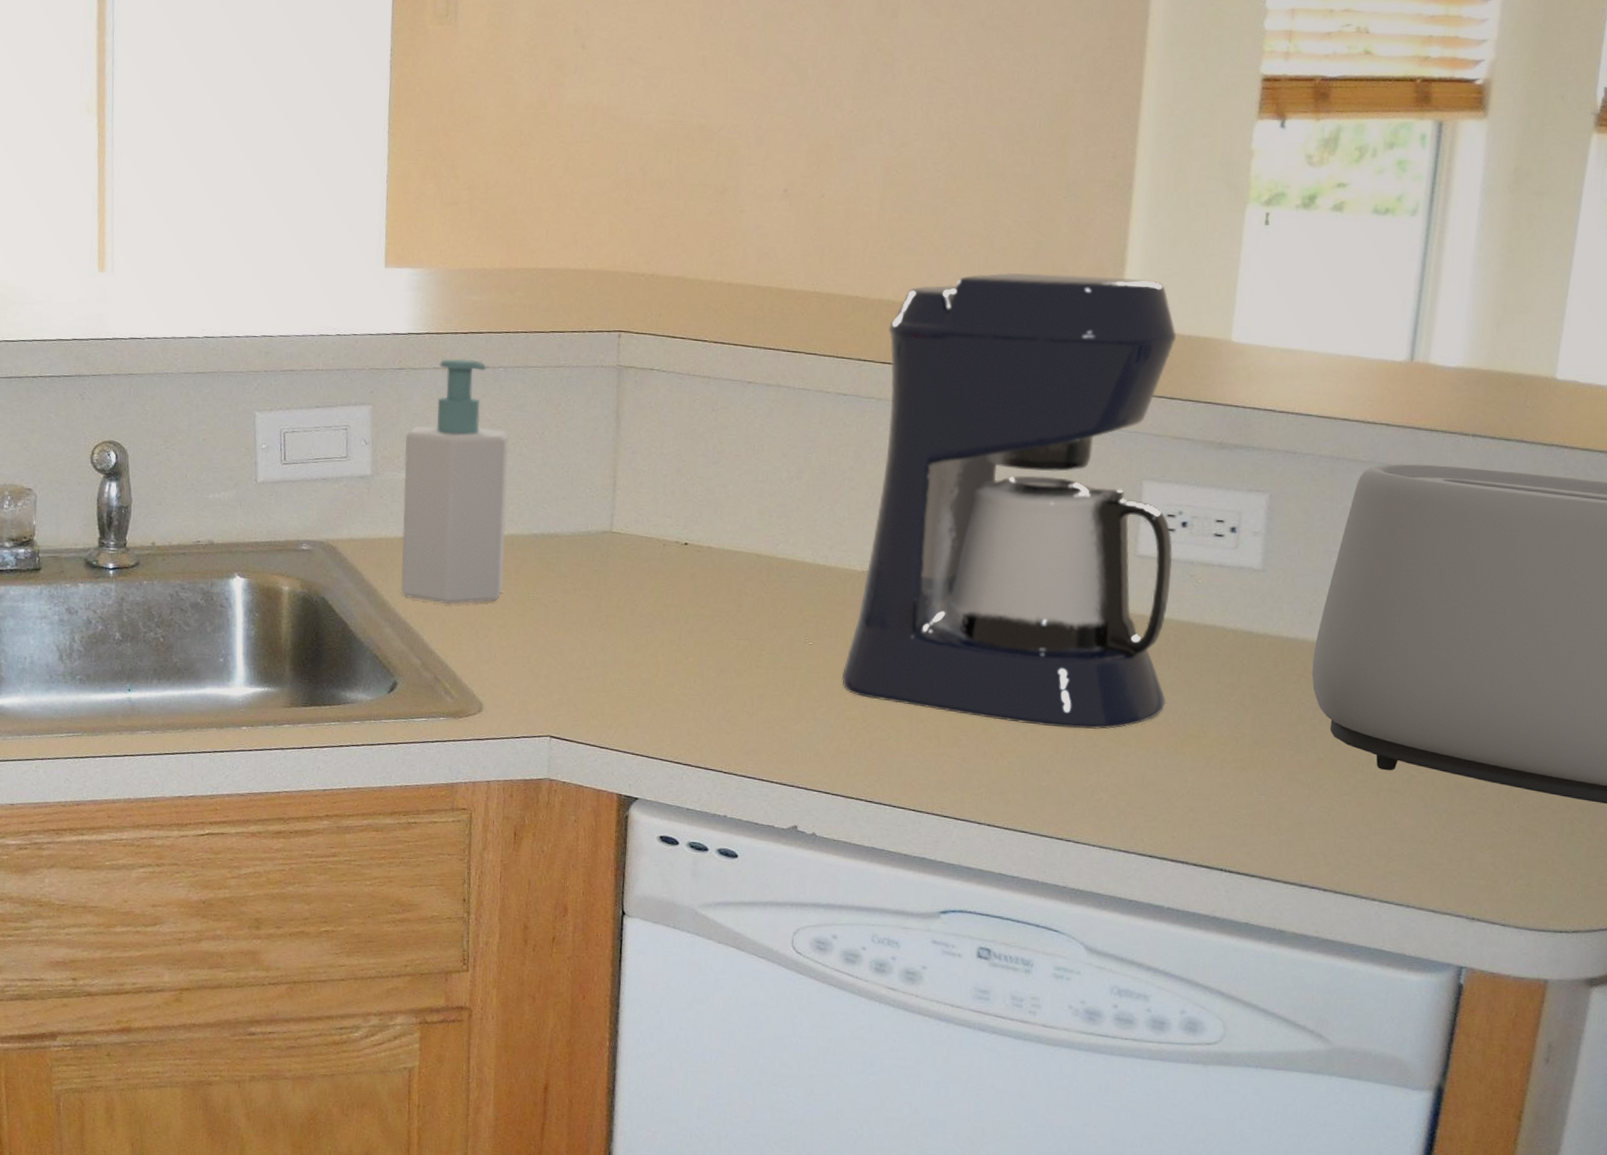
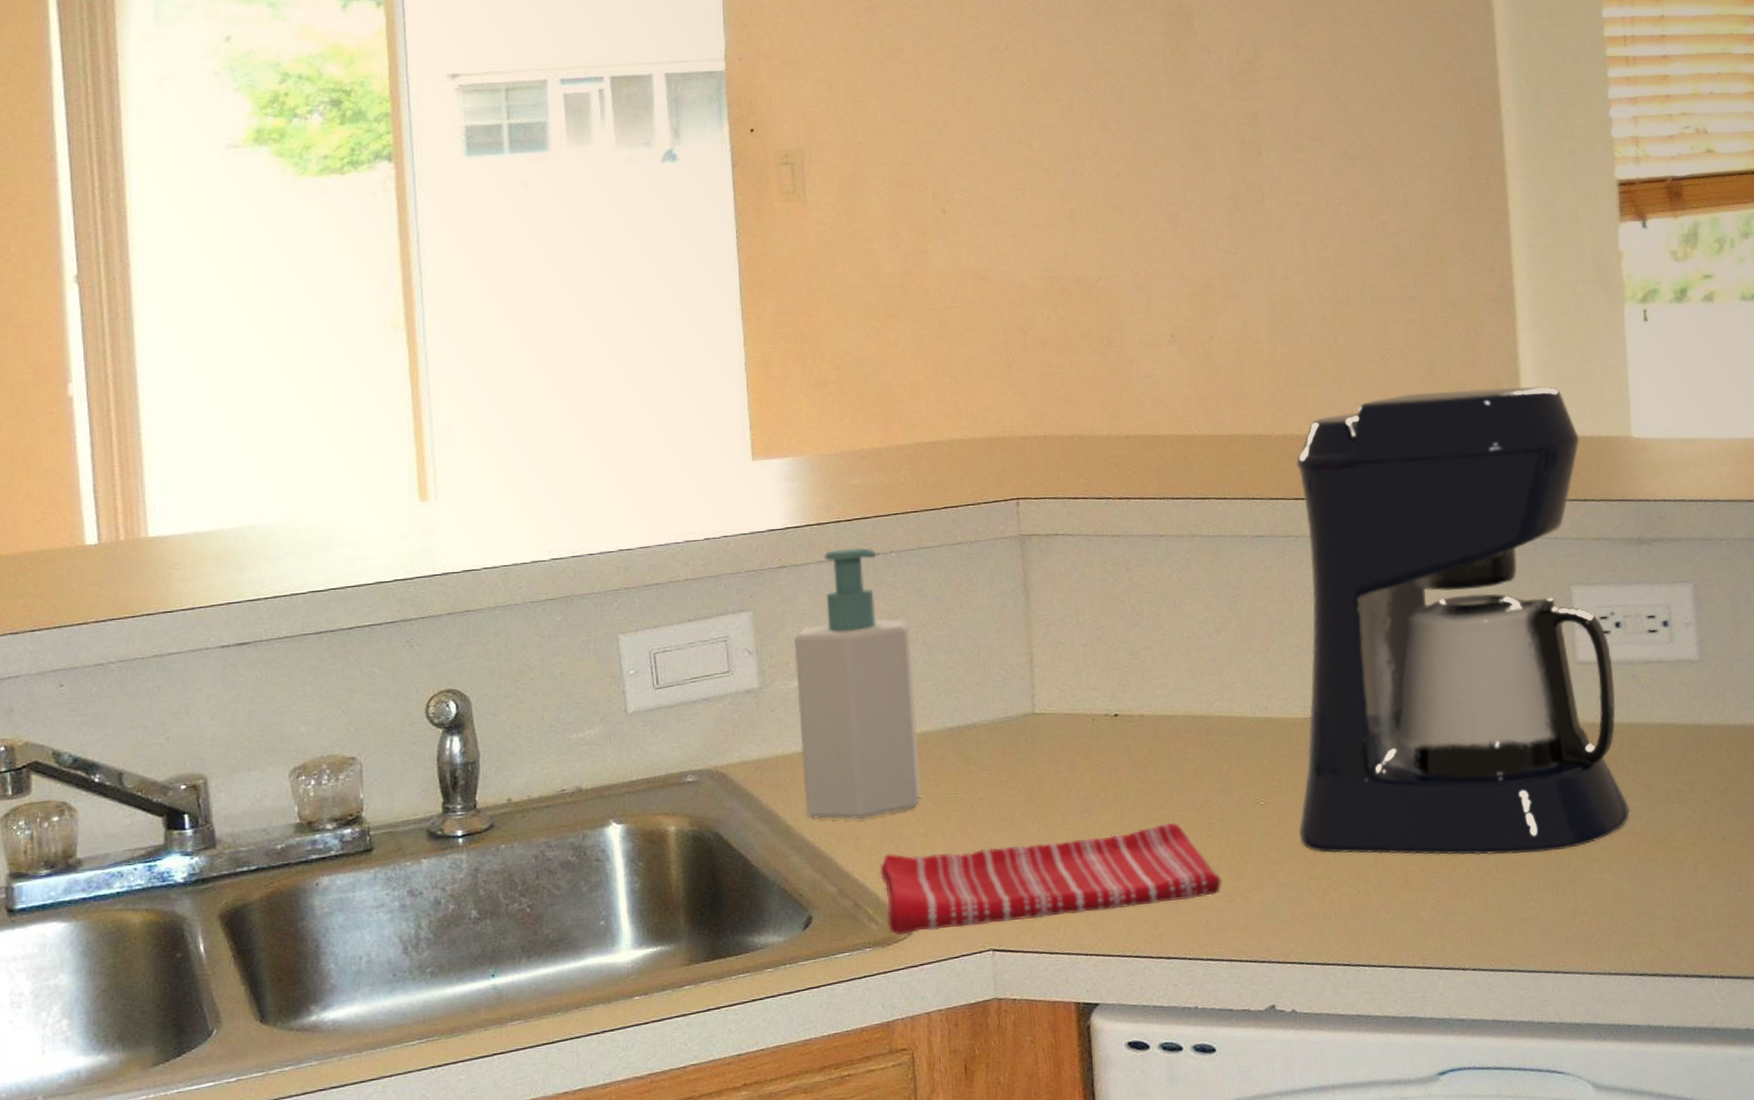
dish towel: none [459,638,763,720] -> present [880,822,1221,935]

